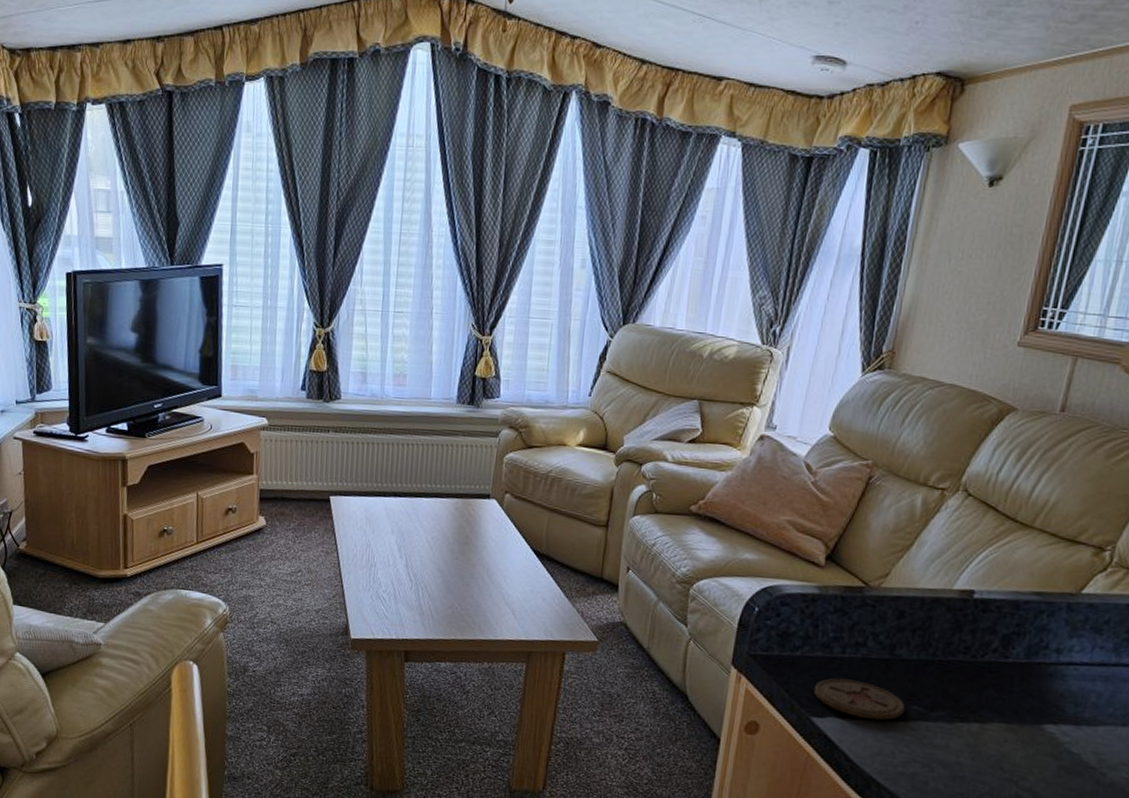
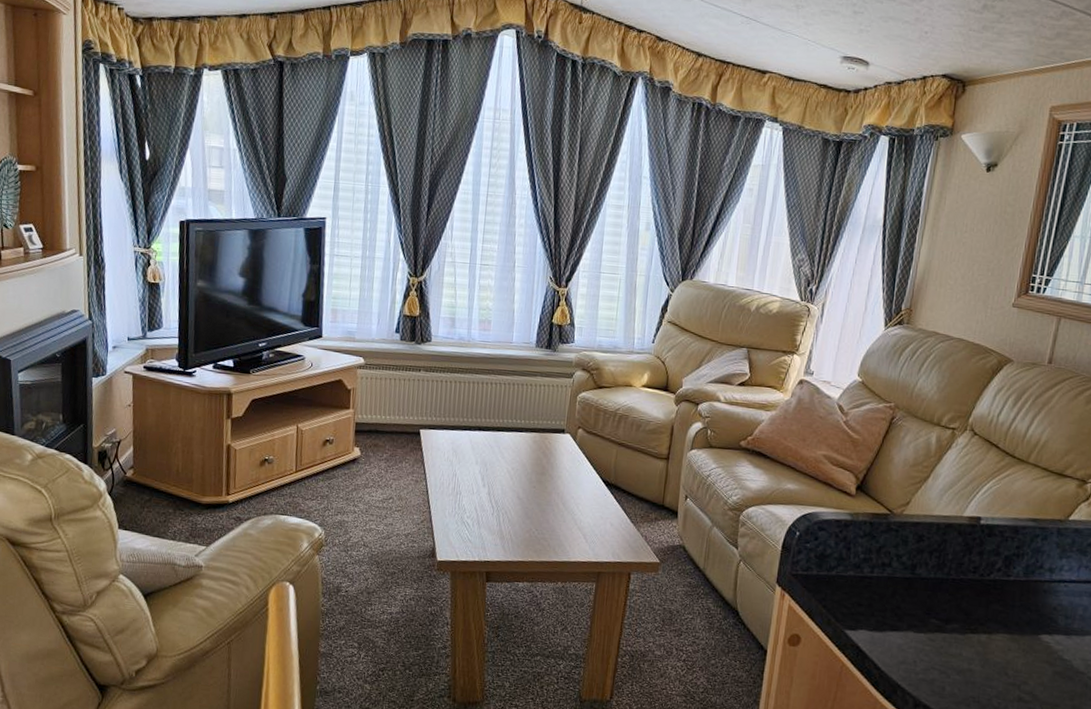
coaster: present [814,678,905,720] -> none [848,595,925,632]

